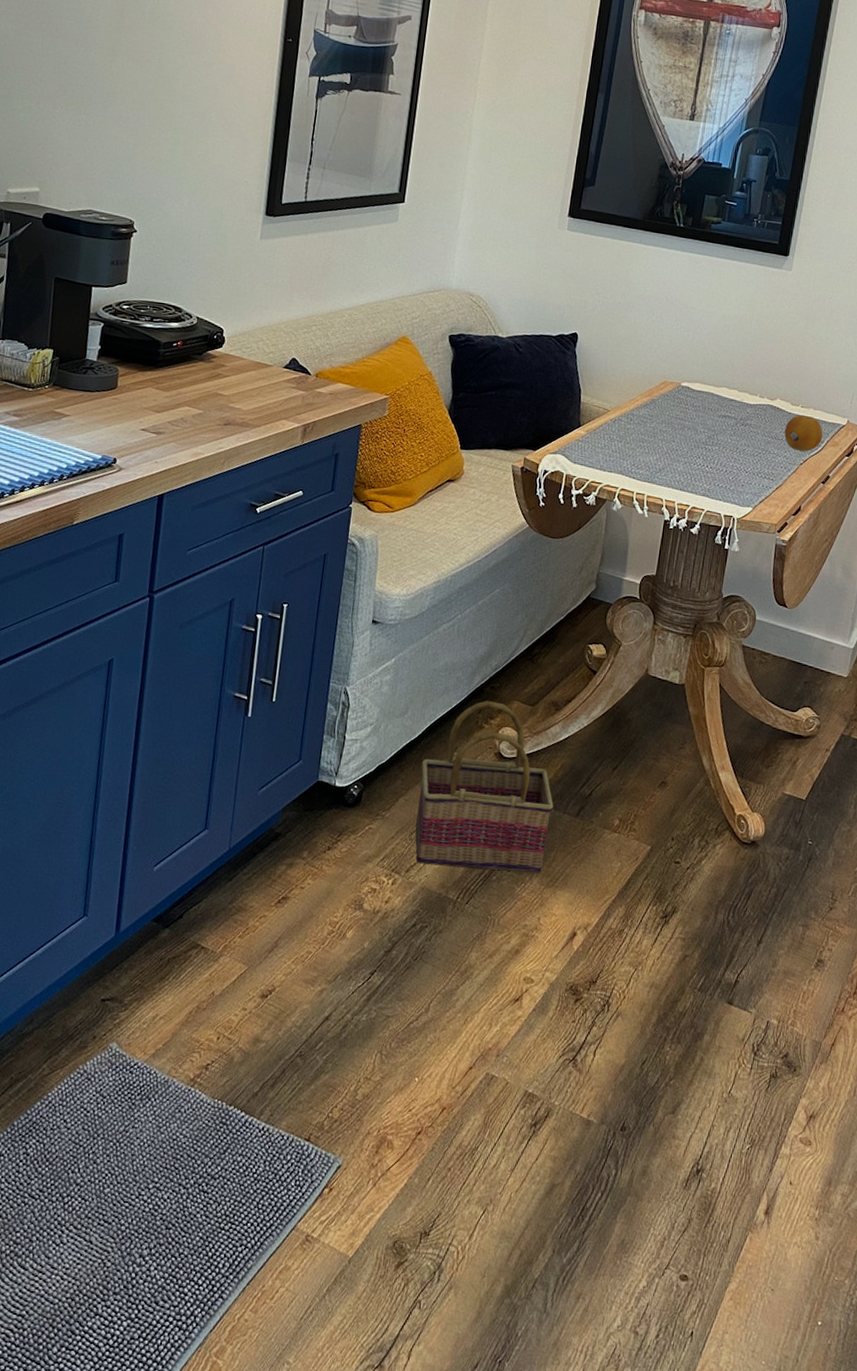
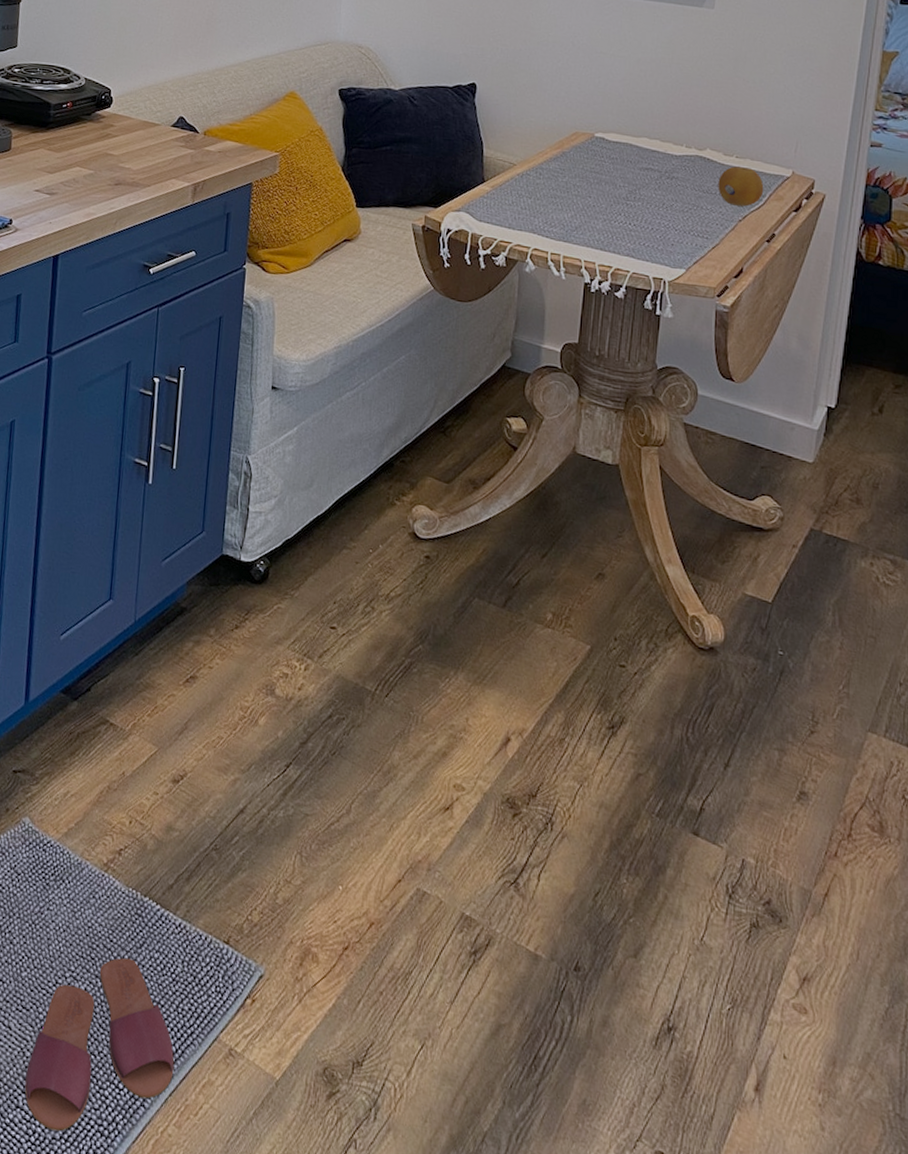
slippers: none [104,1164,254,1332] -> present [24,957,175,1132]
basket: present [415,701,554,874] -> none [327,475,477,669]

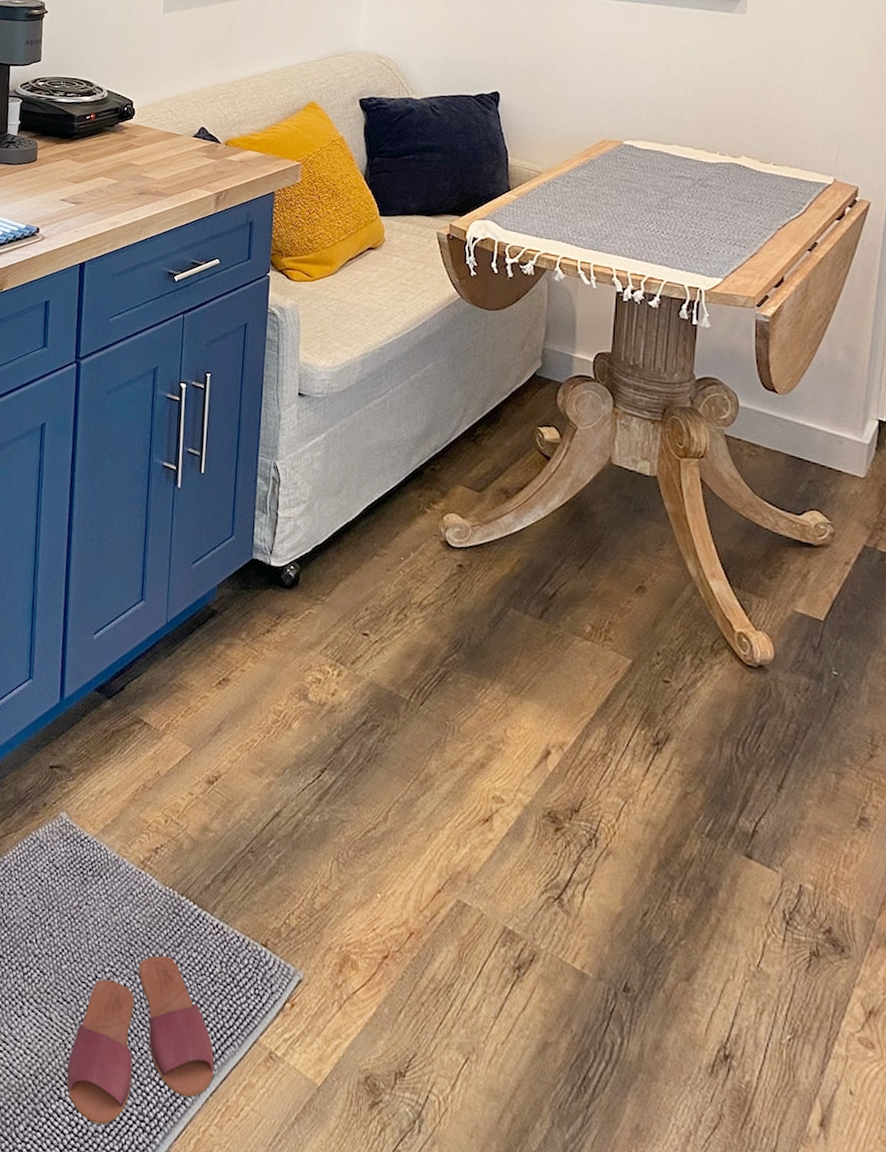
fruit: present [718,166,764,207] -> none [755,174,804,215]

